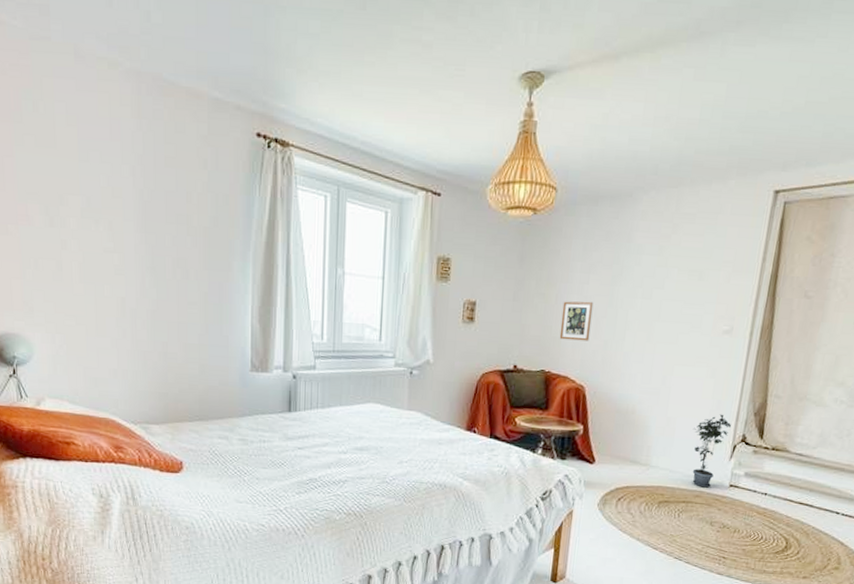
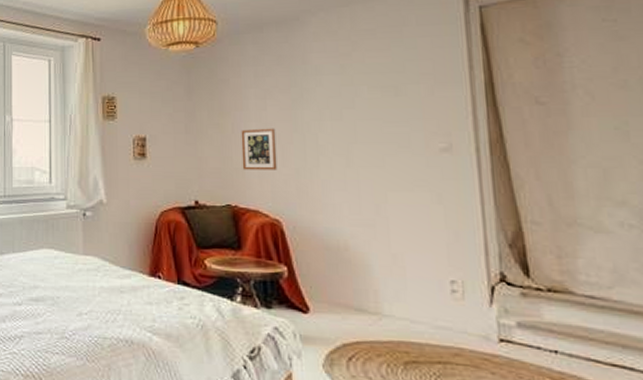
potted plant: present [692,414,731,488] -> none [429,247,480,343]

